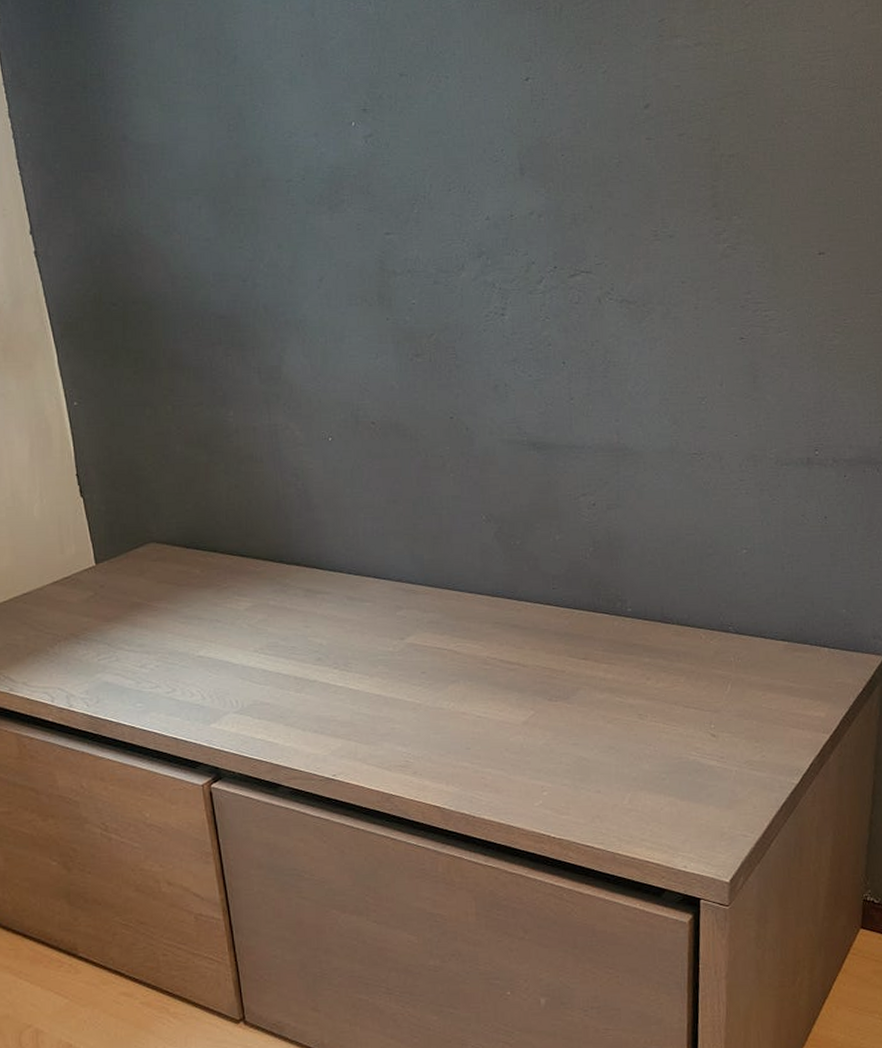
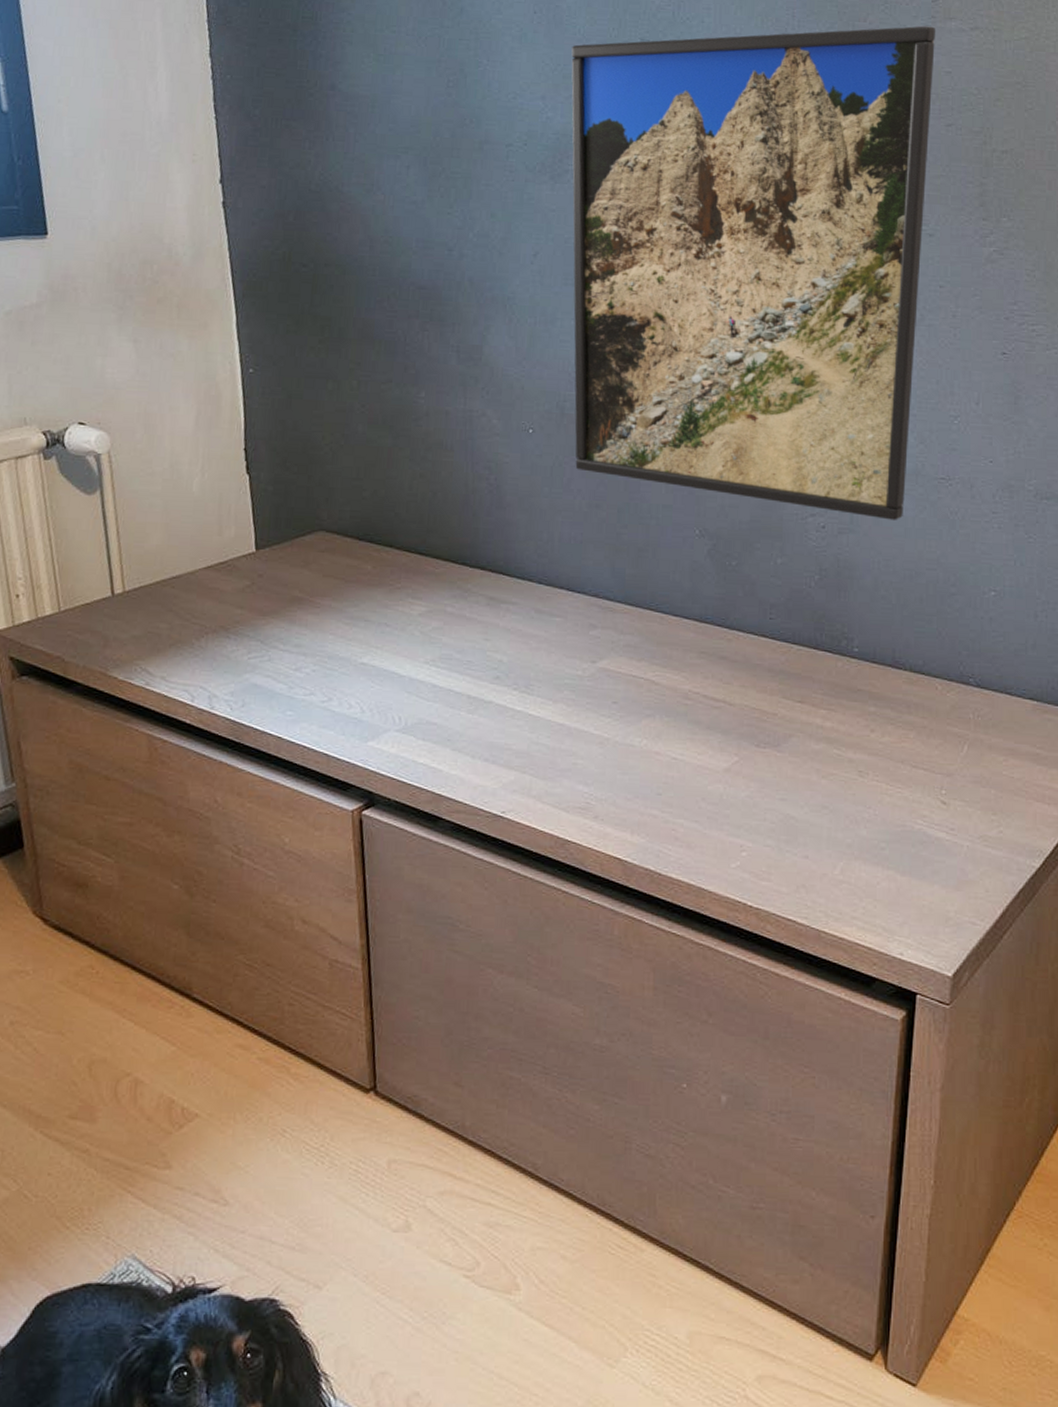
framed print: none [338,45,664,494] -> present [571,26,936,520]

